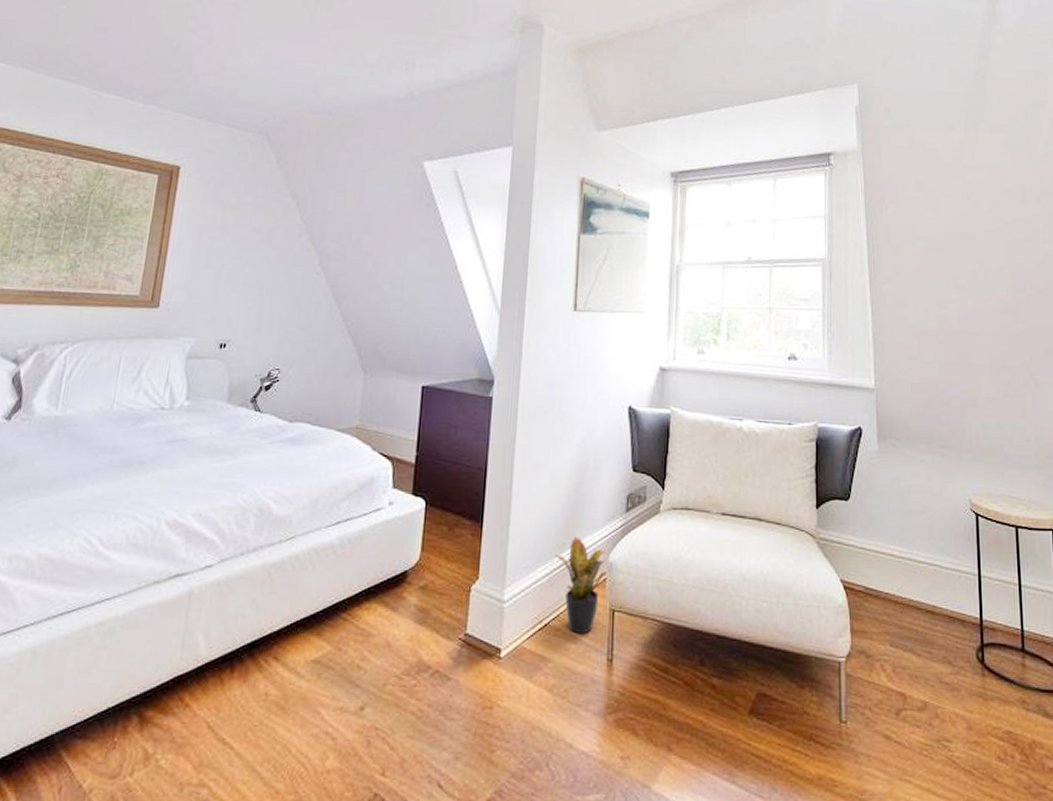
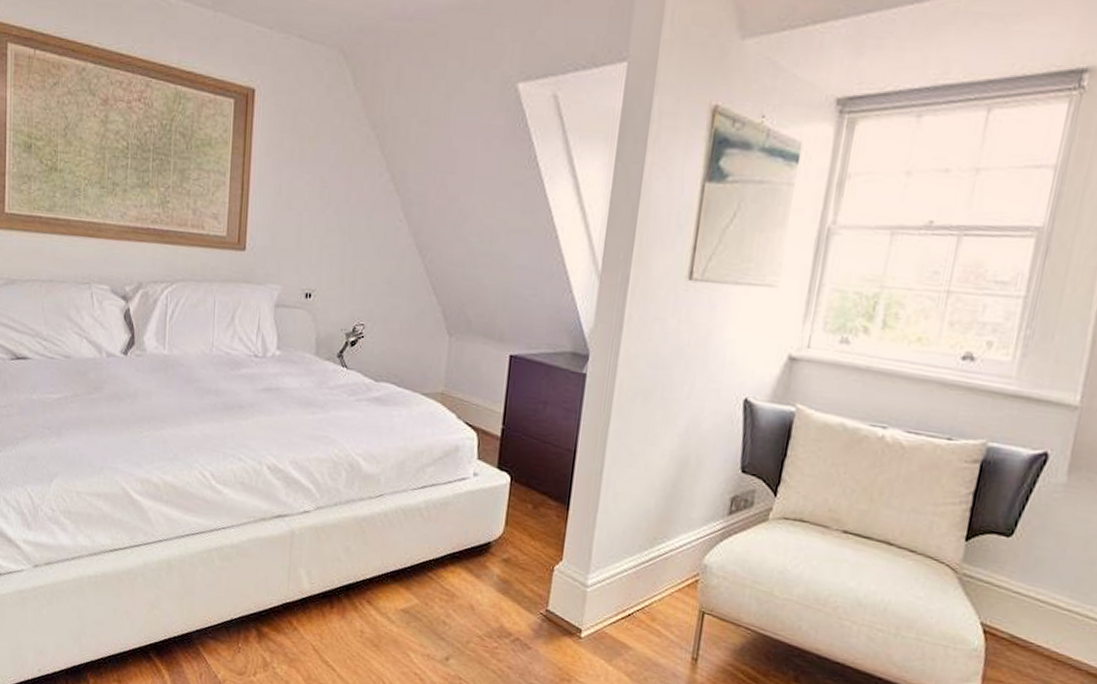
potted plant: present [555,536,609,633] -> none [644,532,704,630]

